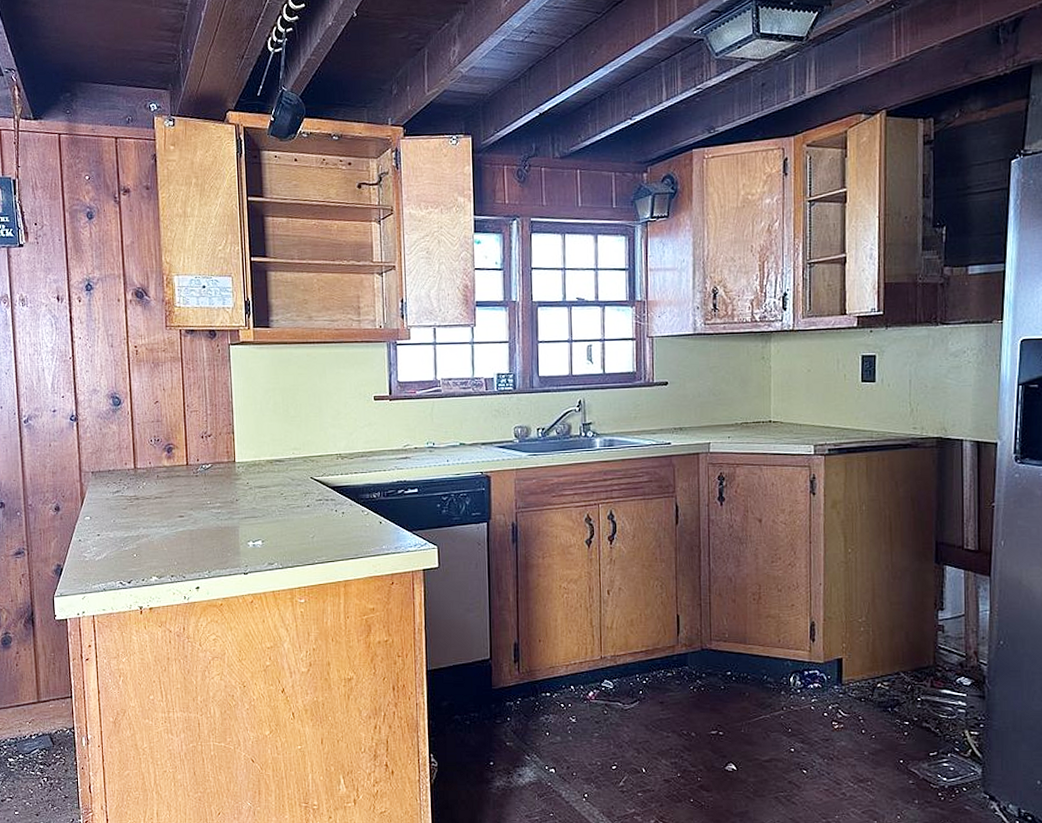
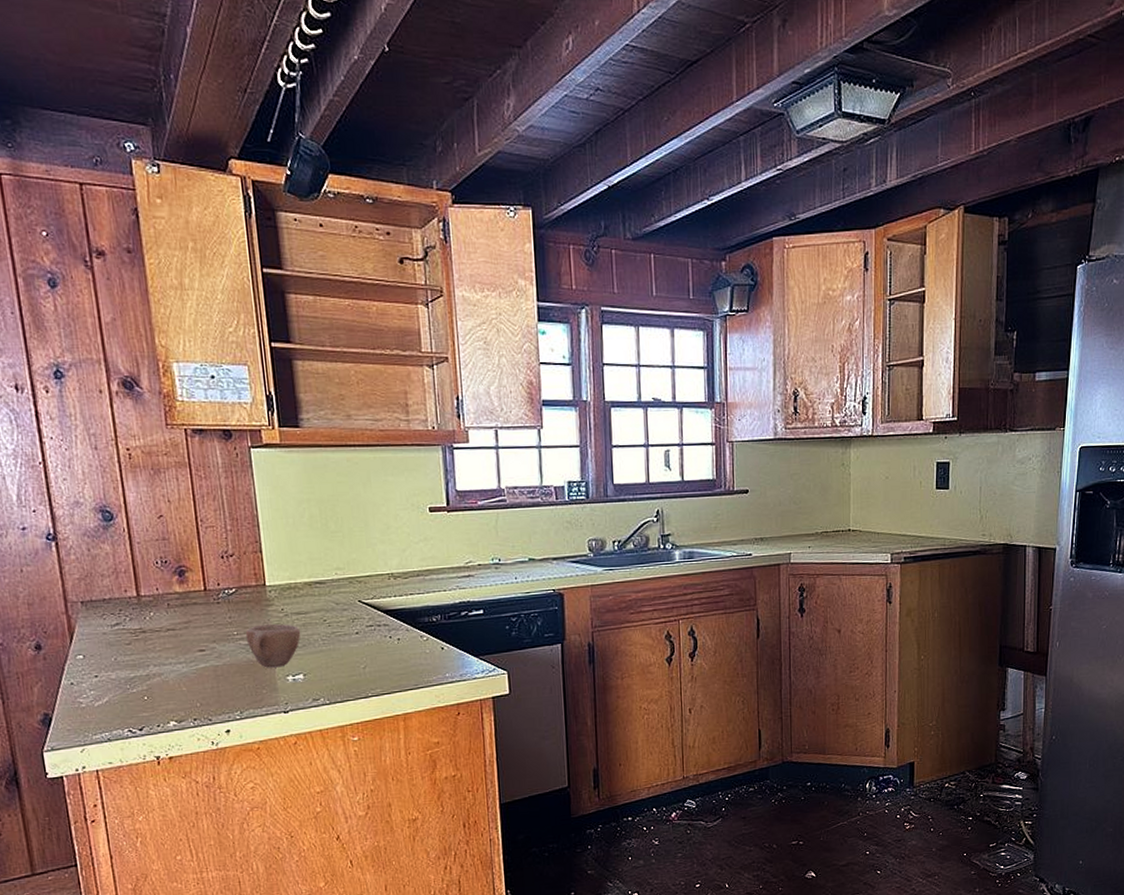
cup: none [216,495,262,534] -> present [245,623,301,668]

